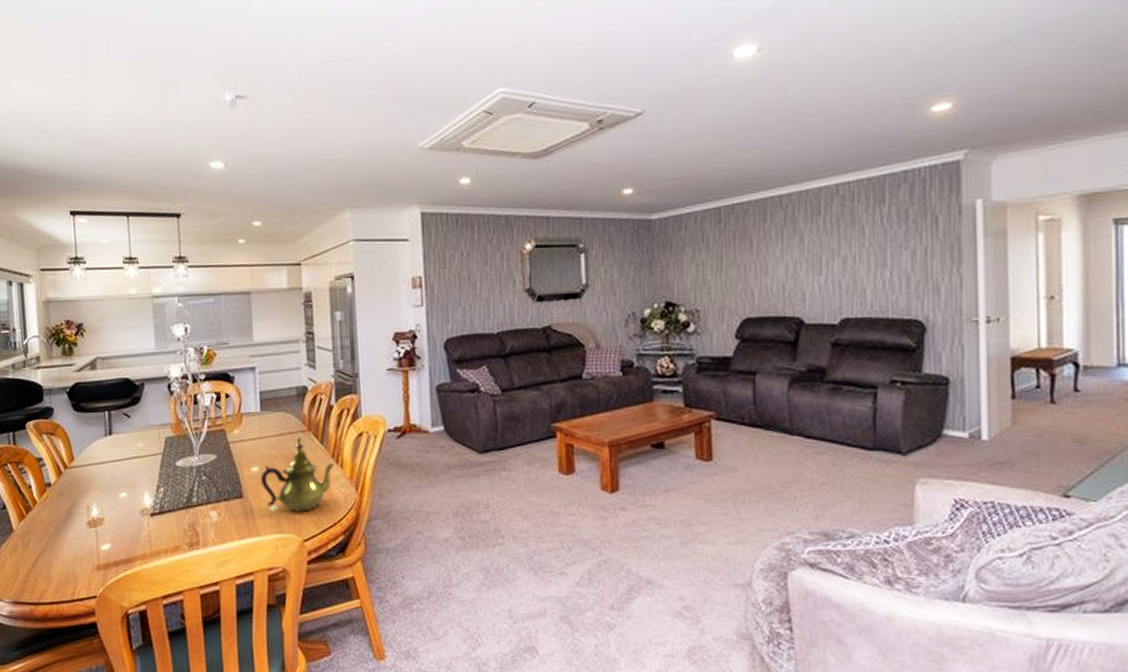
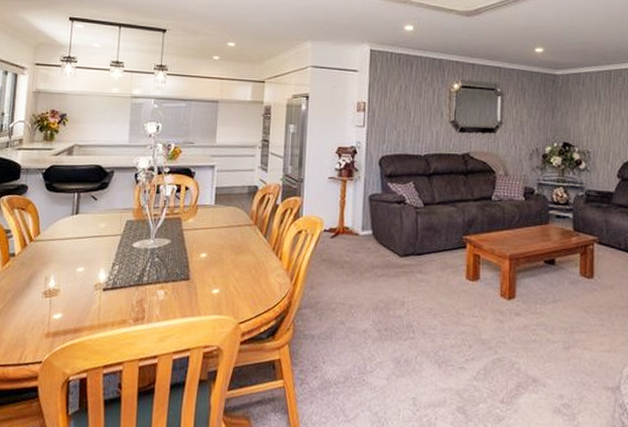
teapot: present [261,438,336,512] -> none [207,230,275,297]

